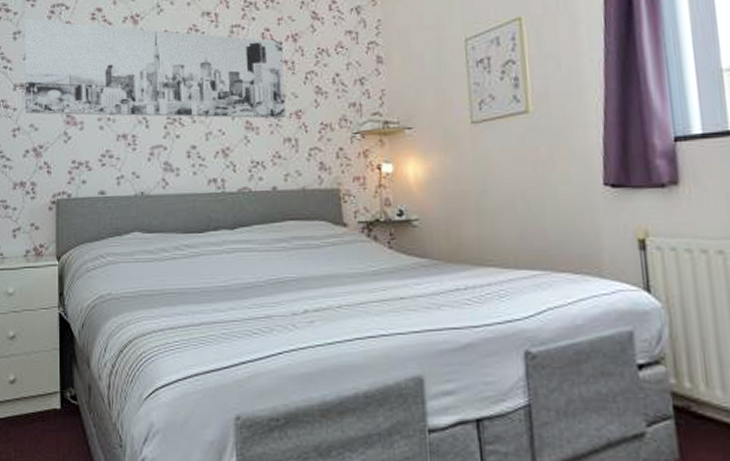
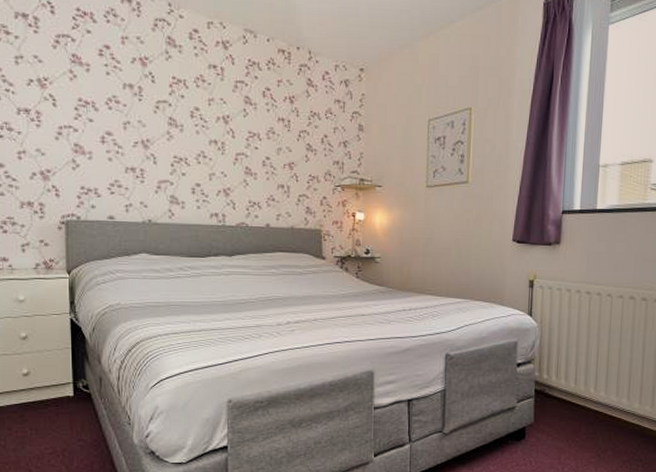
wall art: present [25,19,286,119] -> none [28,45,282,168]

